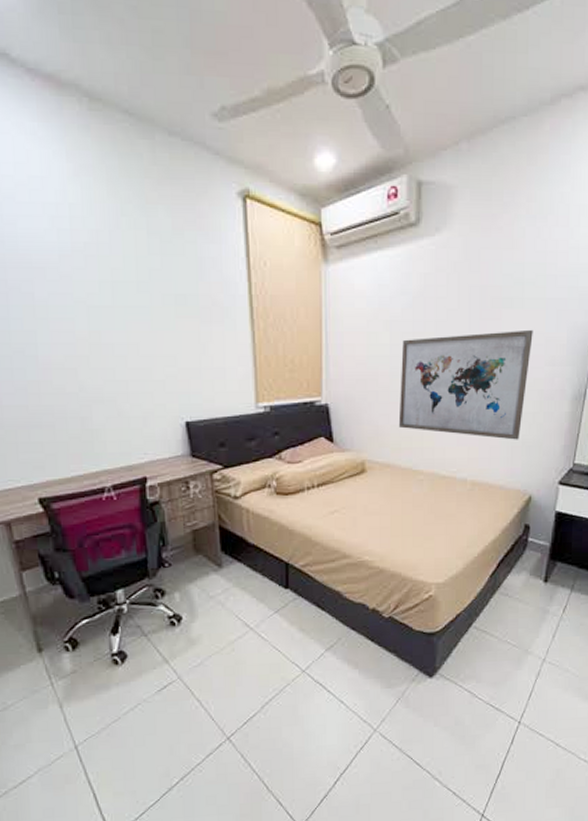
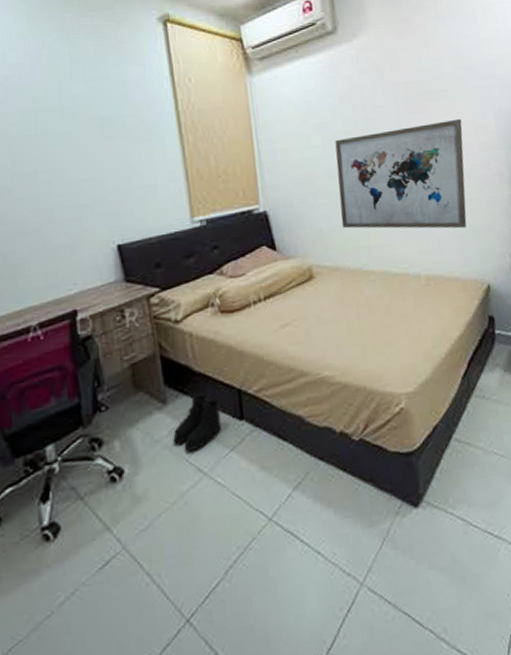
boots: none [226,563,270,609] -> present [173,394,222,451]

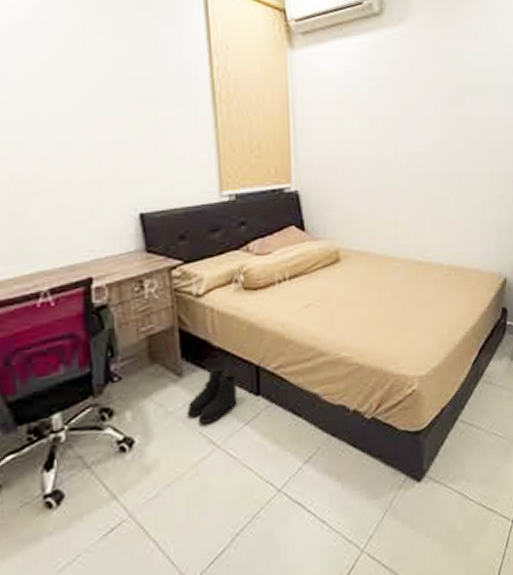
wall art: present [335,118,467,229] -> none [371,115,496,223]

